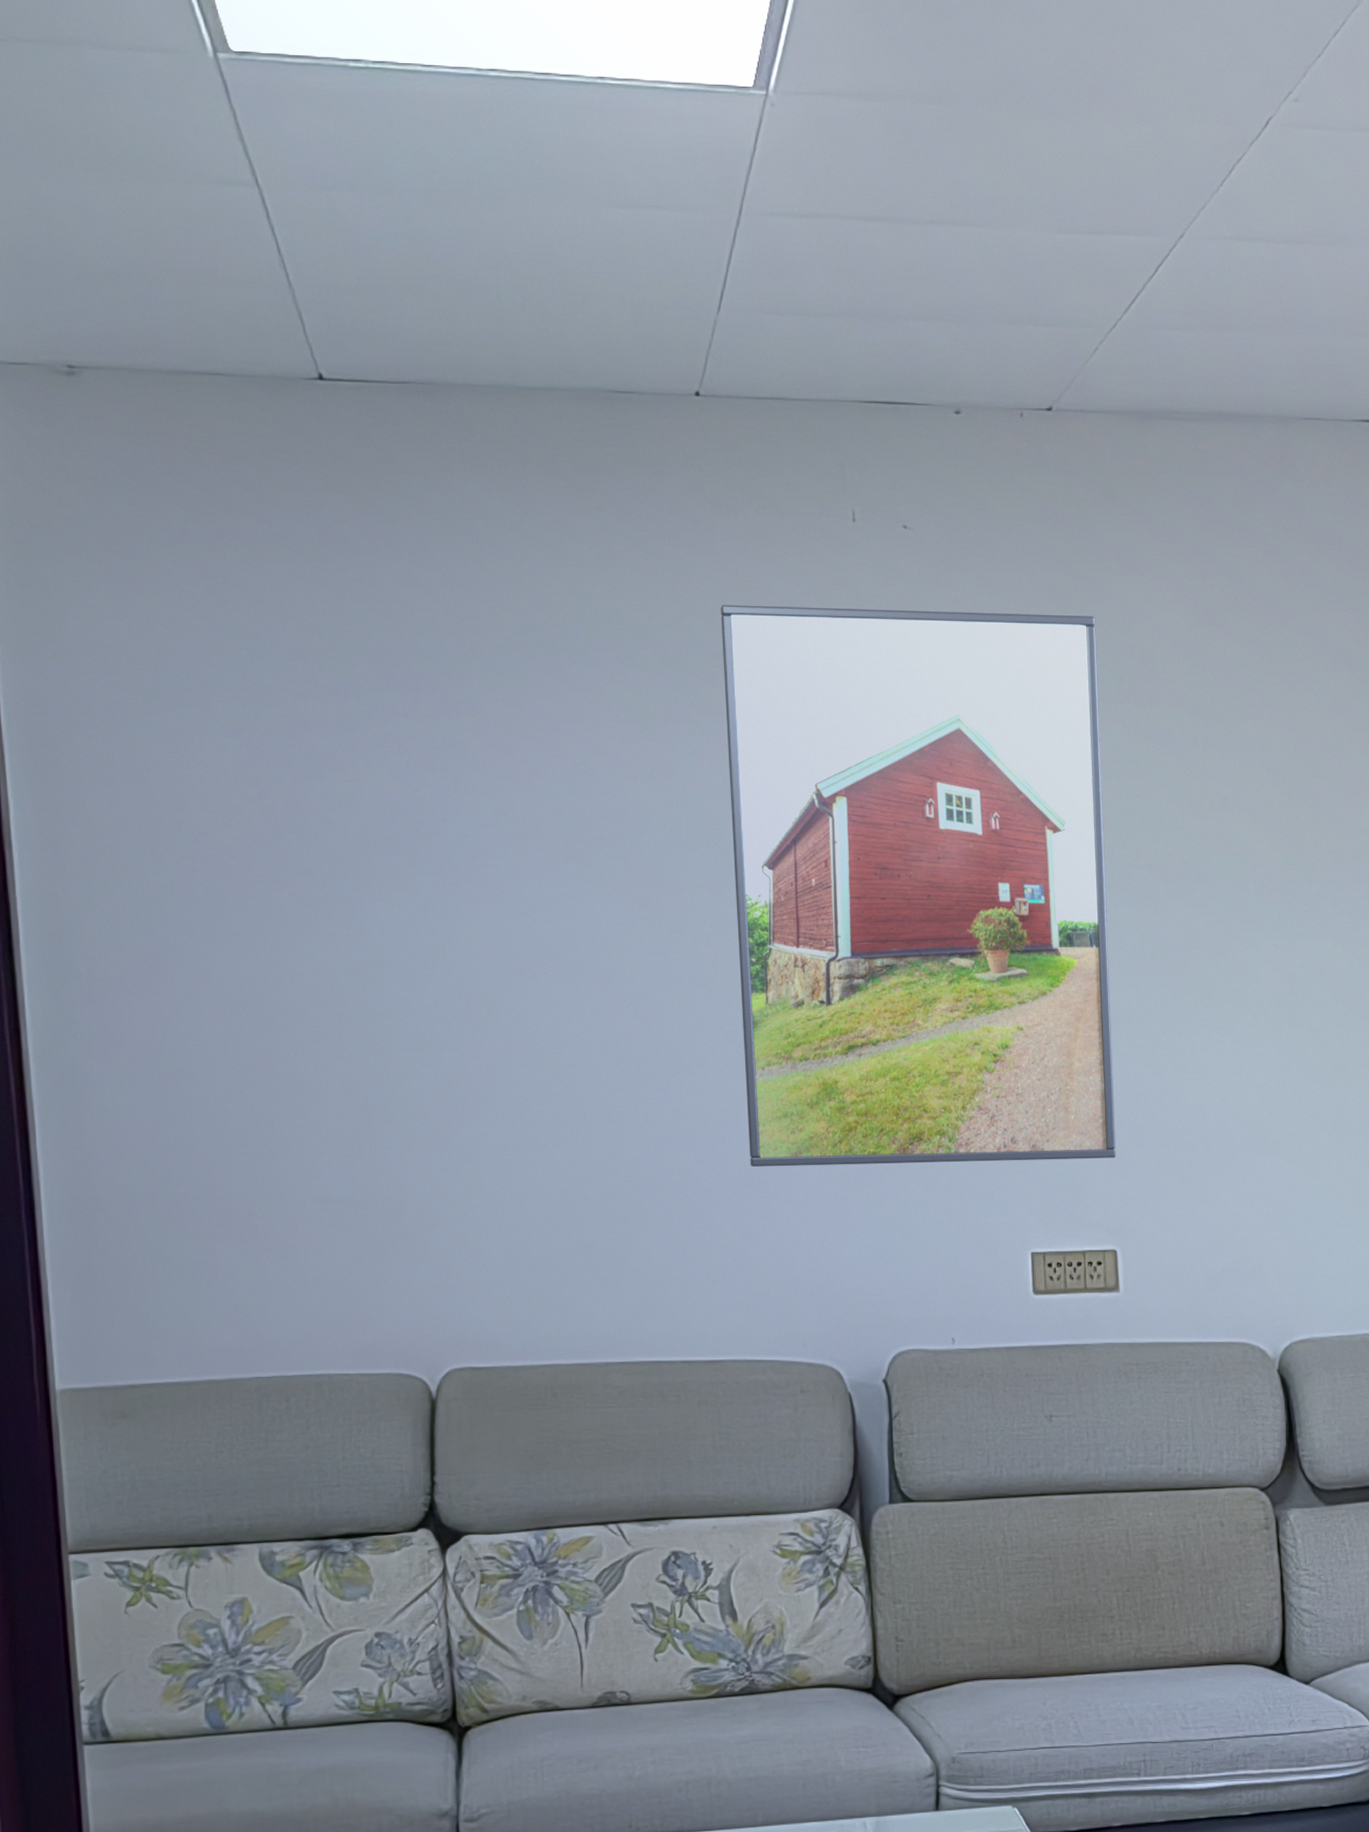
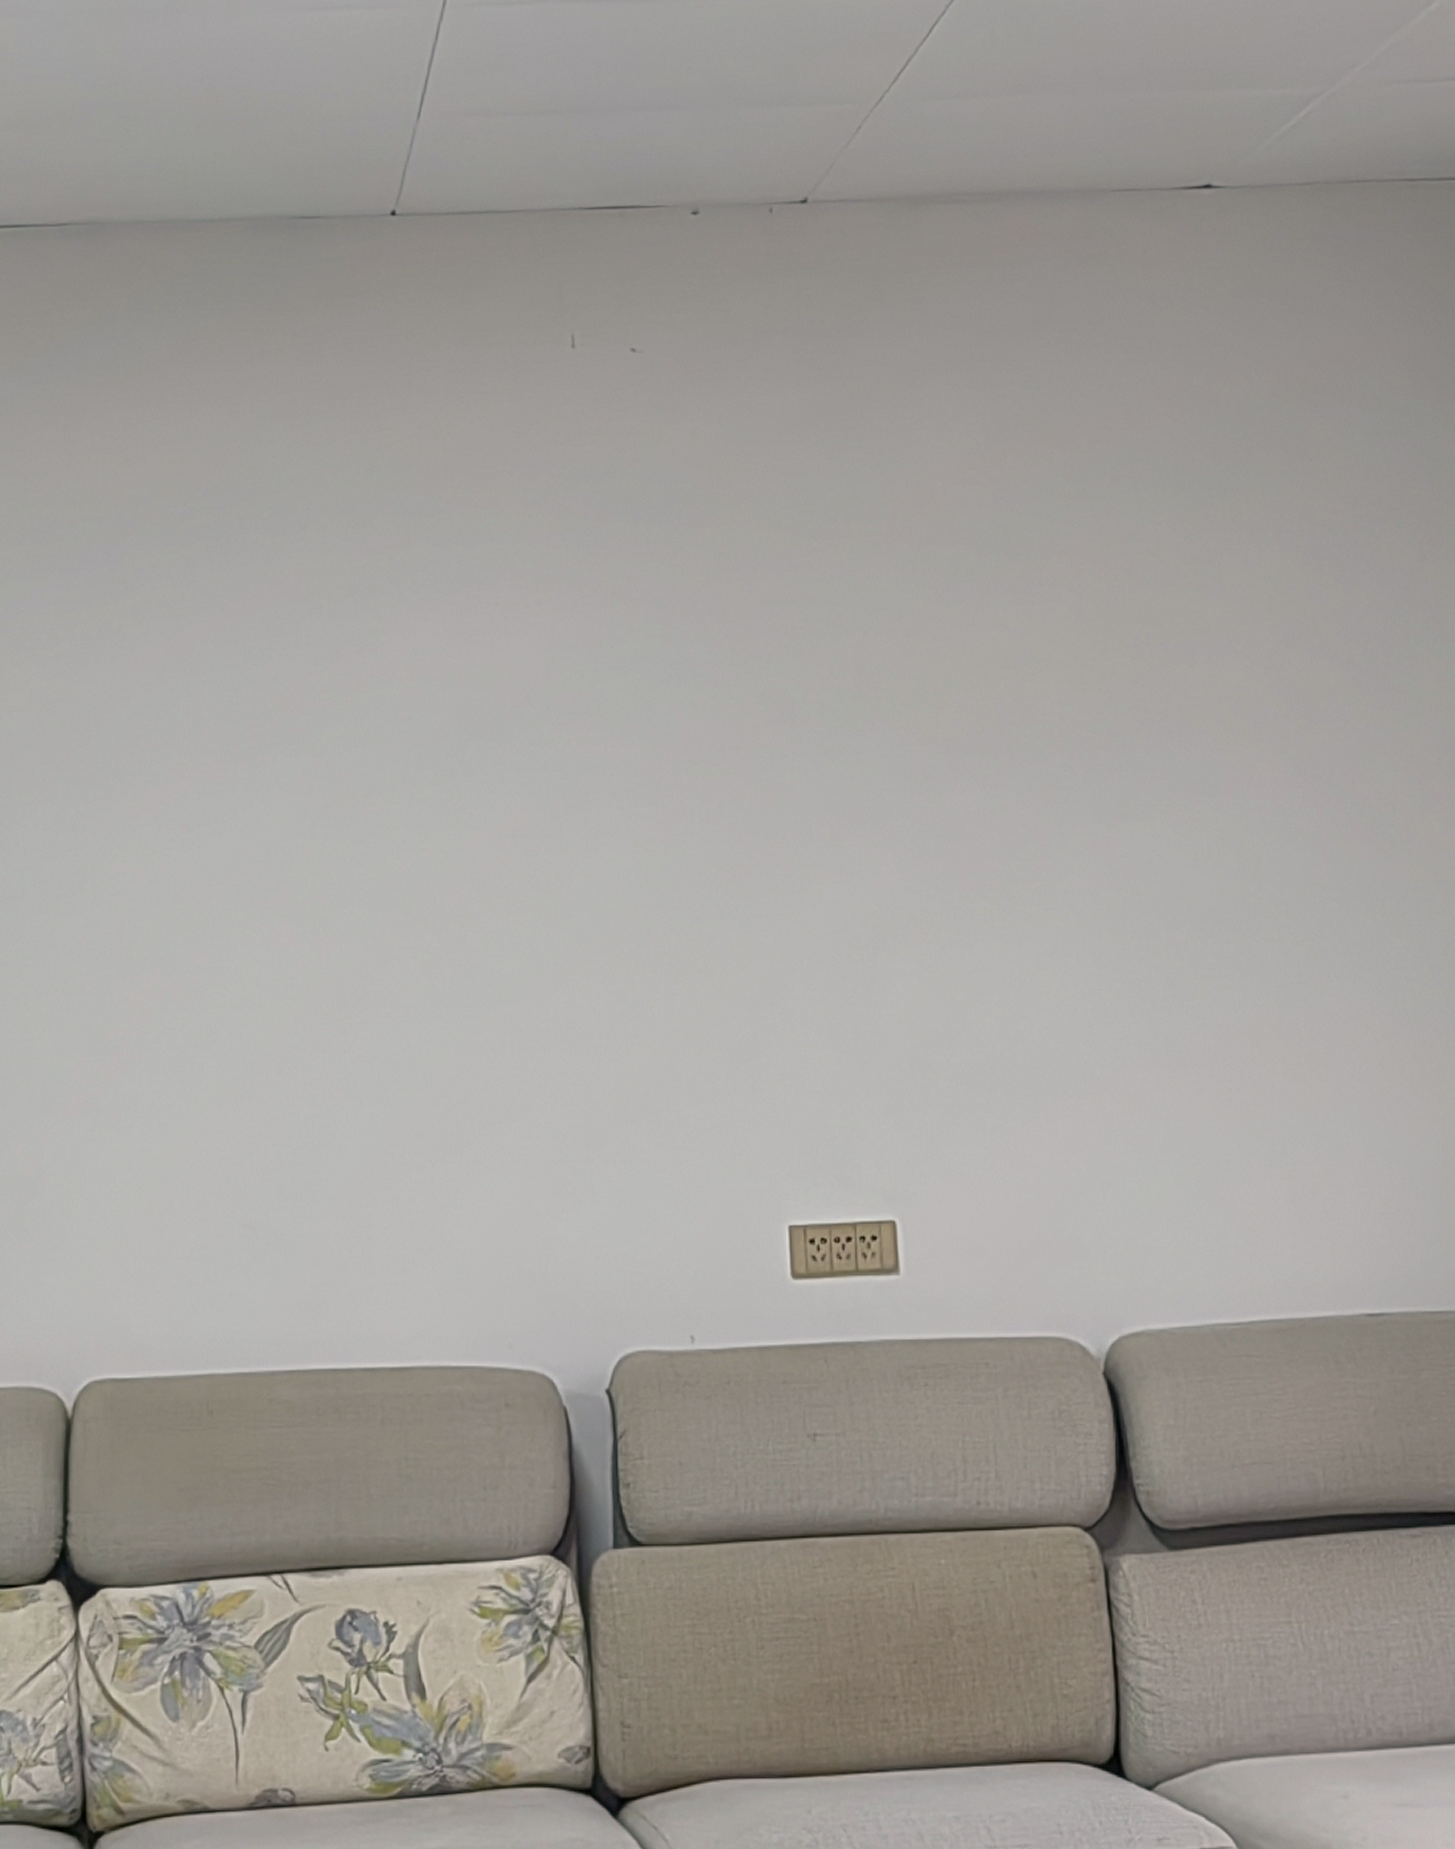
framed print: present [721,605,1117,1167] -> none [417,441,894,1126]

